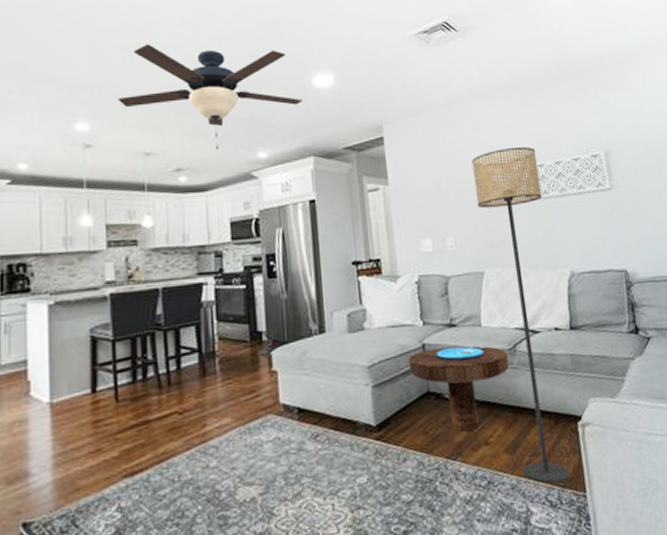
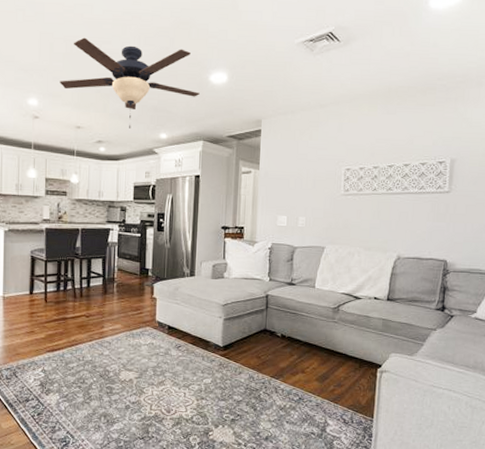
side table: present [408,345,510,432] -> none [253,299,333,361]
floor lamp: present [472,146,571,484] -> none [327,148,389,408]

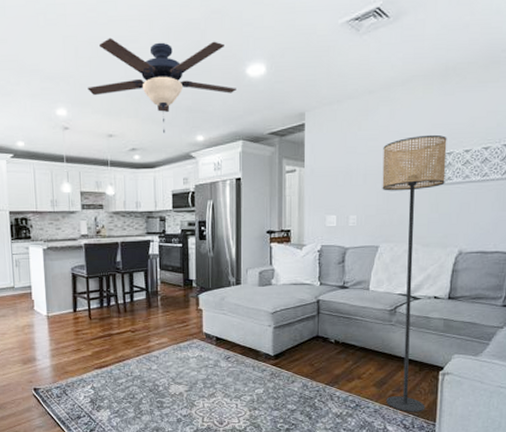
floor lamp: none [327,148,389,408] -> present [382,134,447,412]

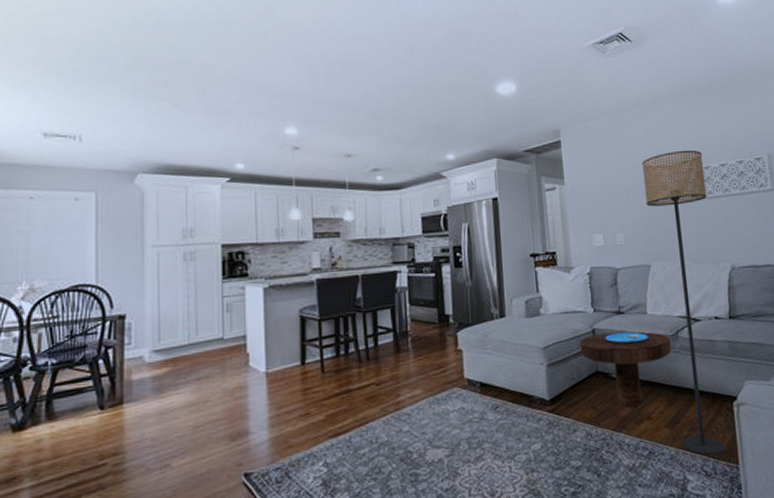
ceiling fan: present [88,37,236,133] -> none [322,55,487,152]
side table: none [304,304,389,367] -> present [579,331,672,407]

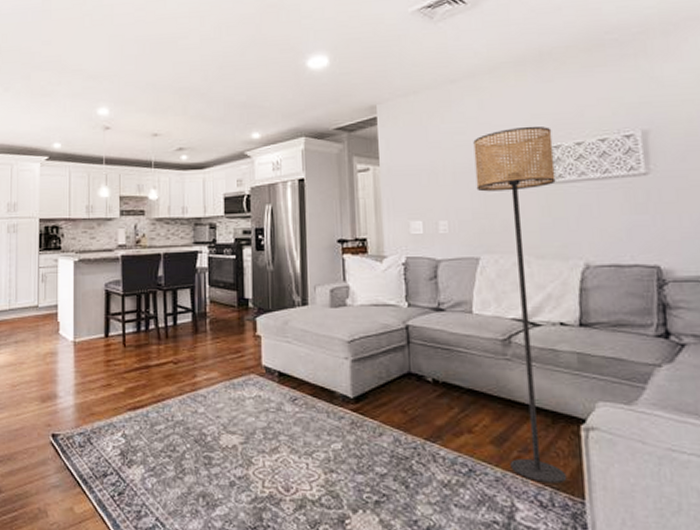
side table: present [579,331,672,407] -> none [390,331,503,416]

